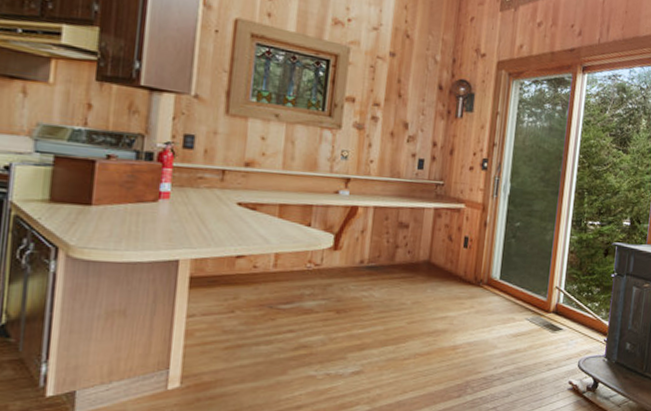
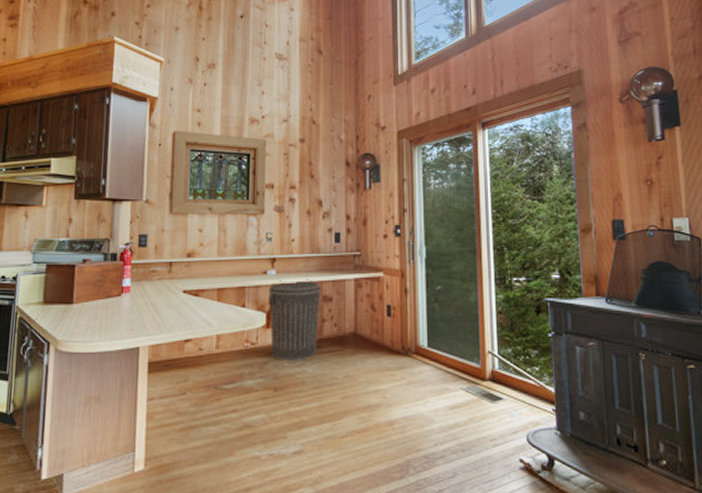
trash can: none [337,202,398,285] -> present [268,279,321,360]

